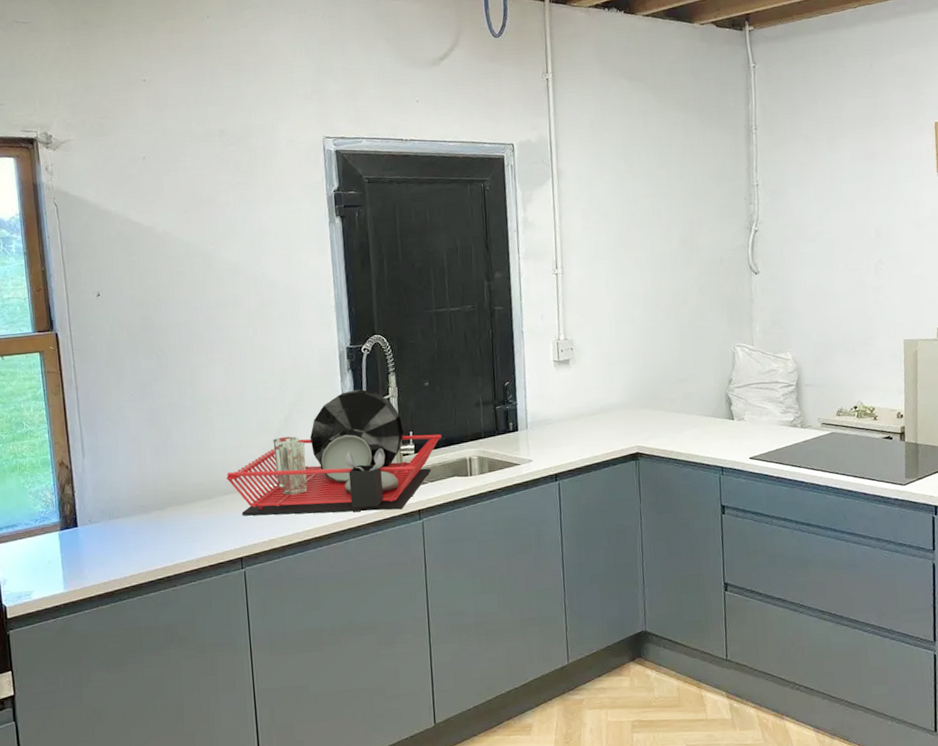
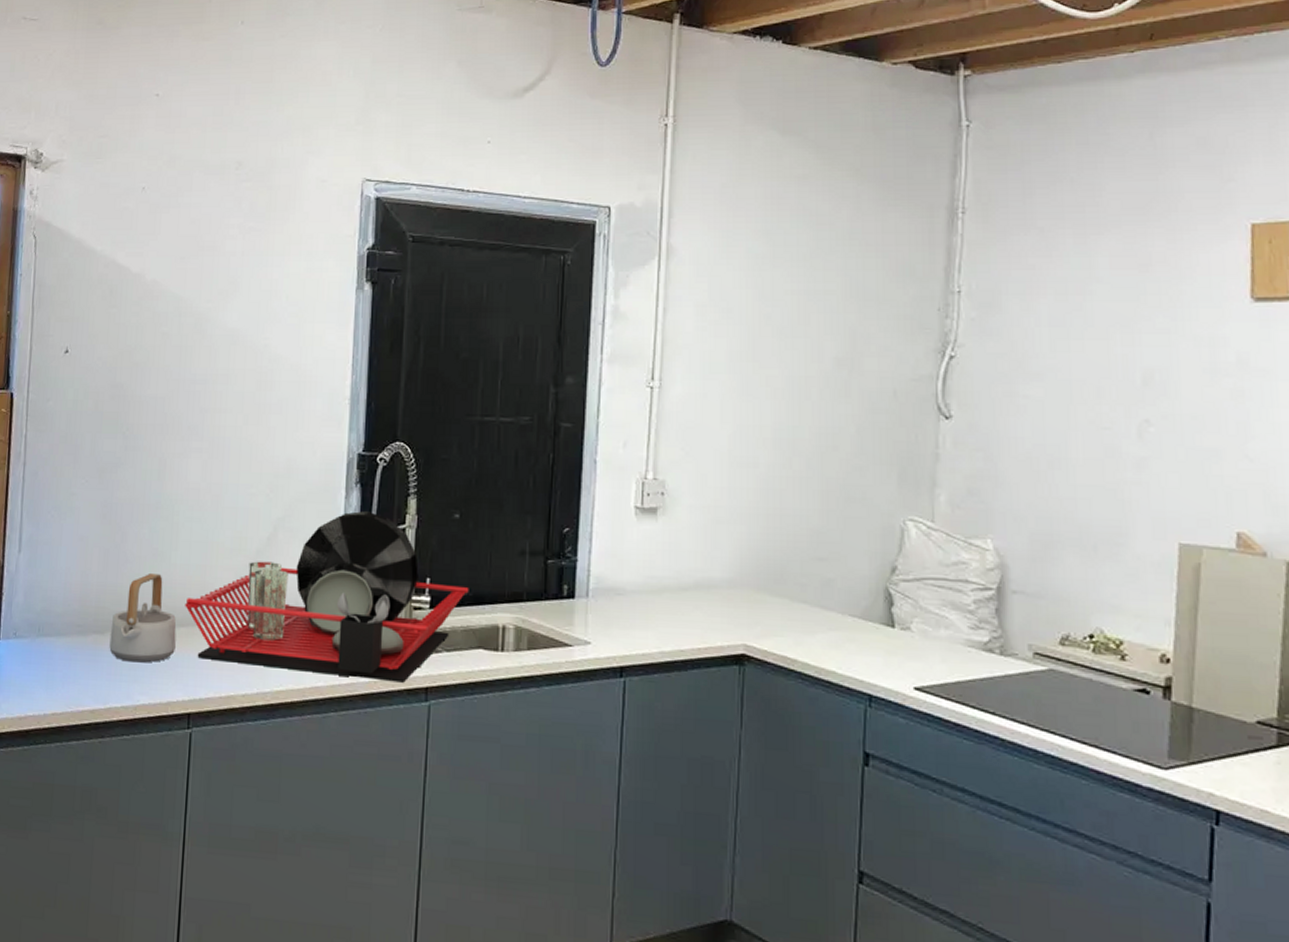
teapot: none [169,458,224,527] -> present [109,572,177,663]

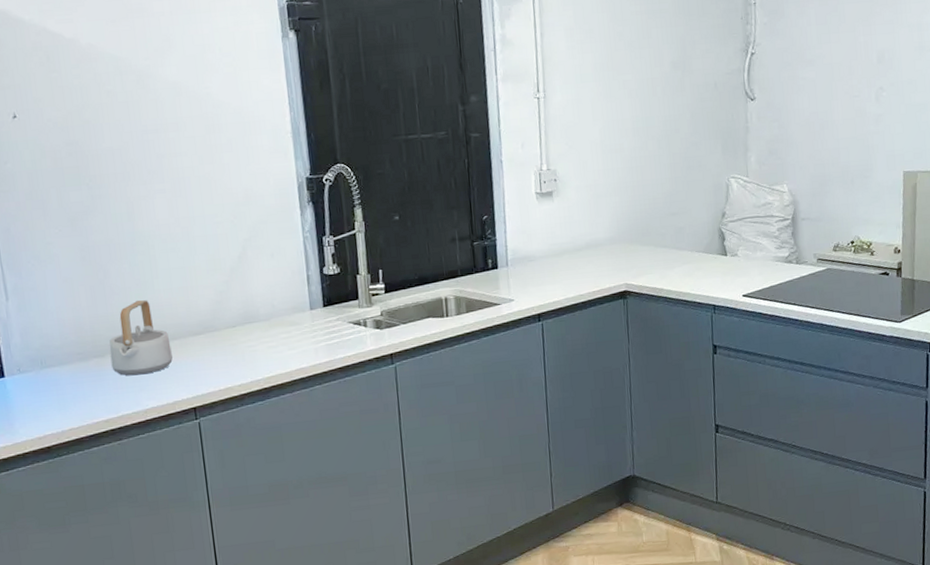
dish rack: present [185,511,469,684] -> none [174,224,415,363]

